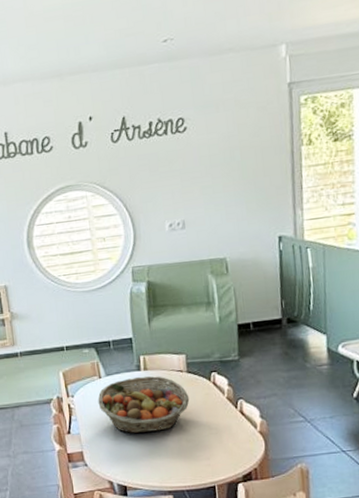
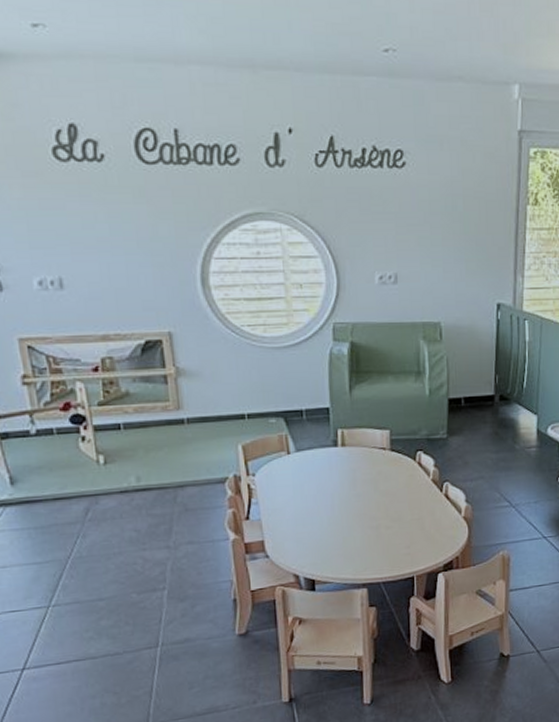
fruit basket: present [98,375,190,434] -> none [285,452,392,520]

